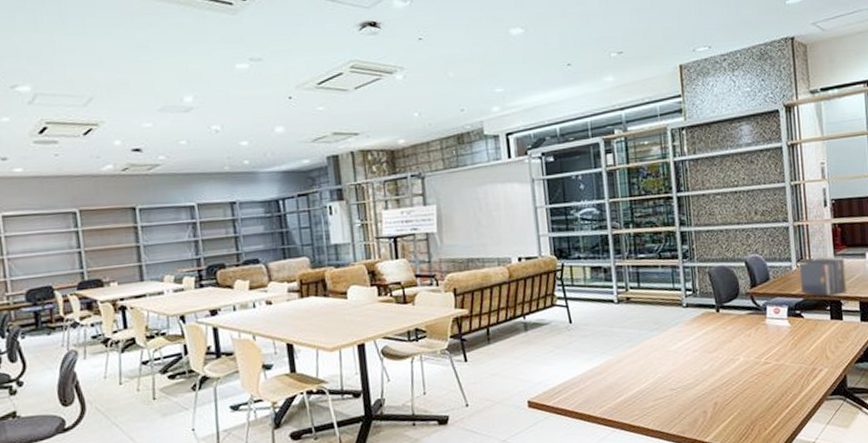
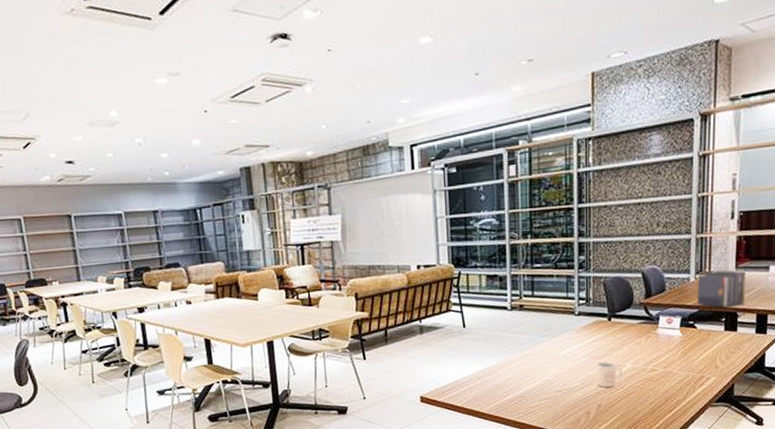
mug: none [708,356,736,384] -> present [596,362,623,388]

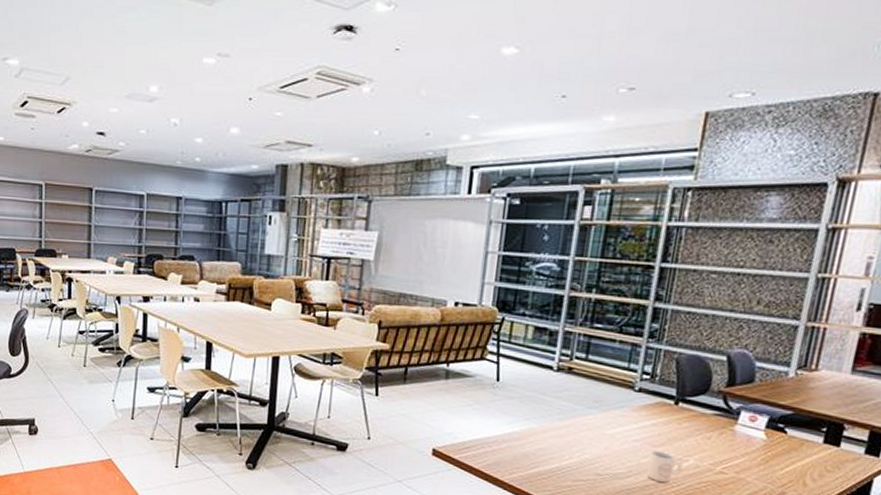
books: present [698,269,746,308] -> none [793,368,865,416]

